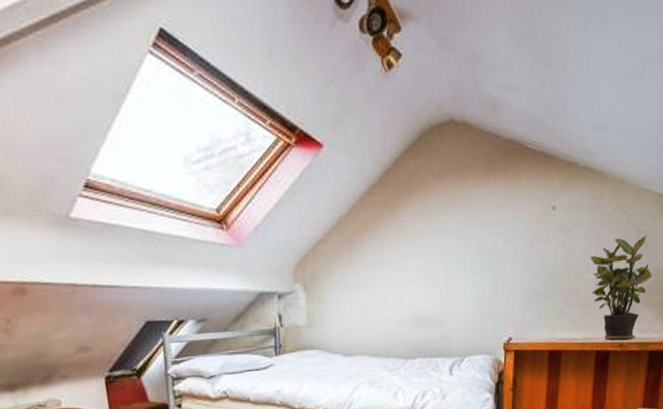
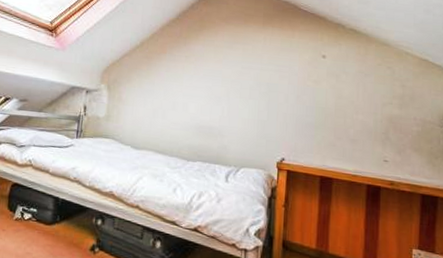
potted plant: present [590,234,652,341] -> none [358,88,419,181]

